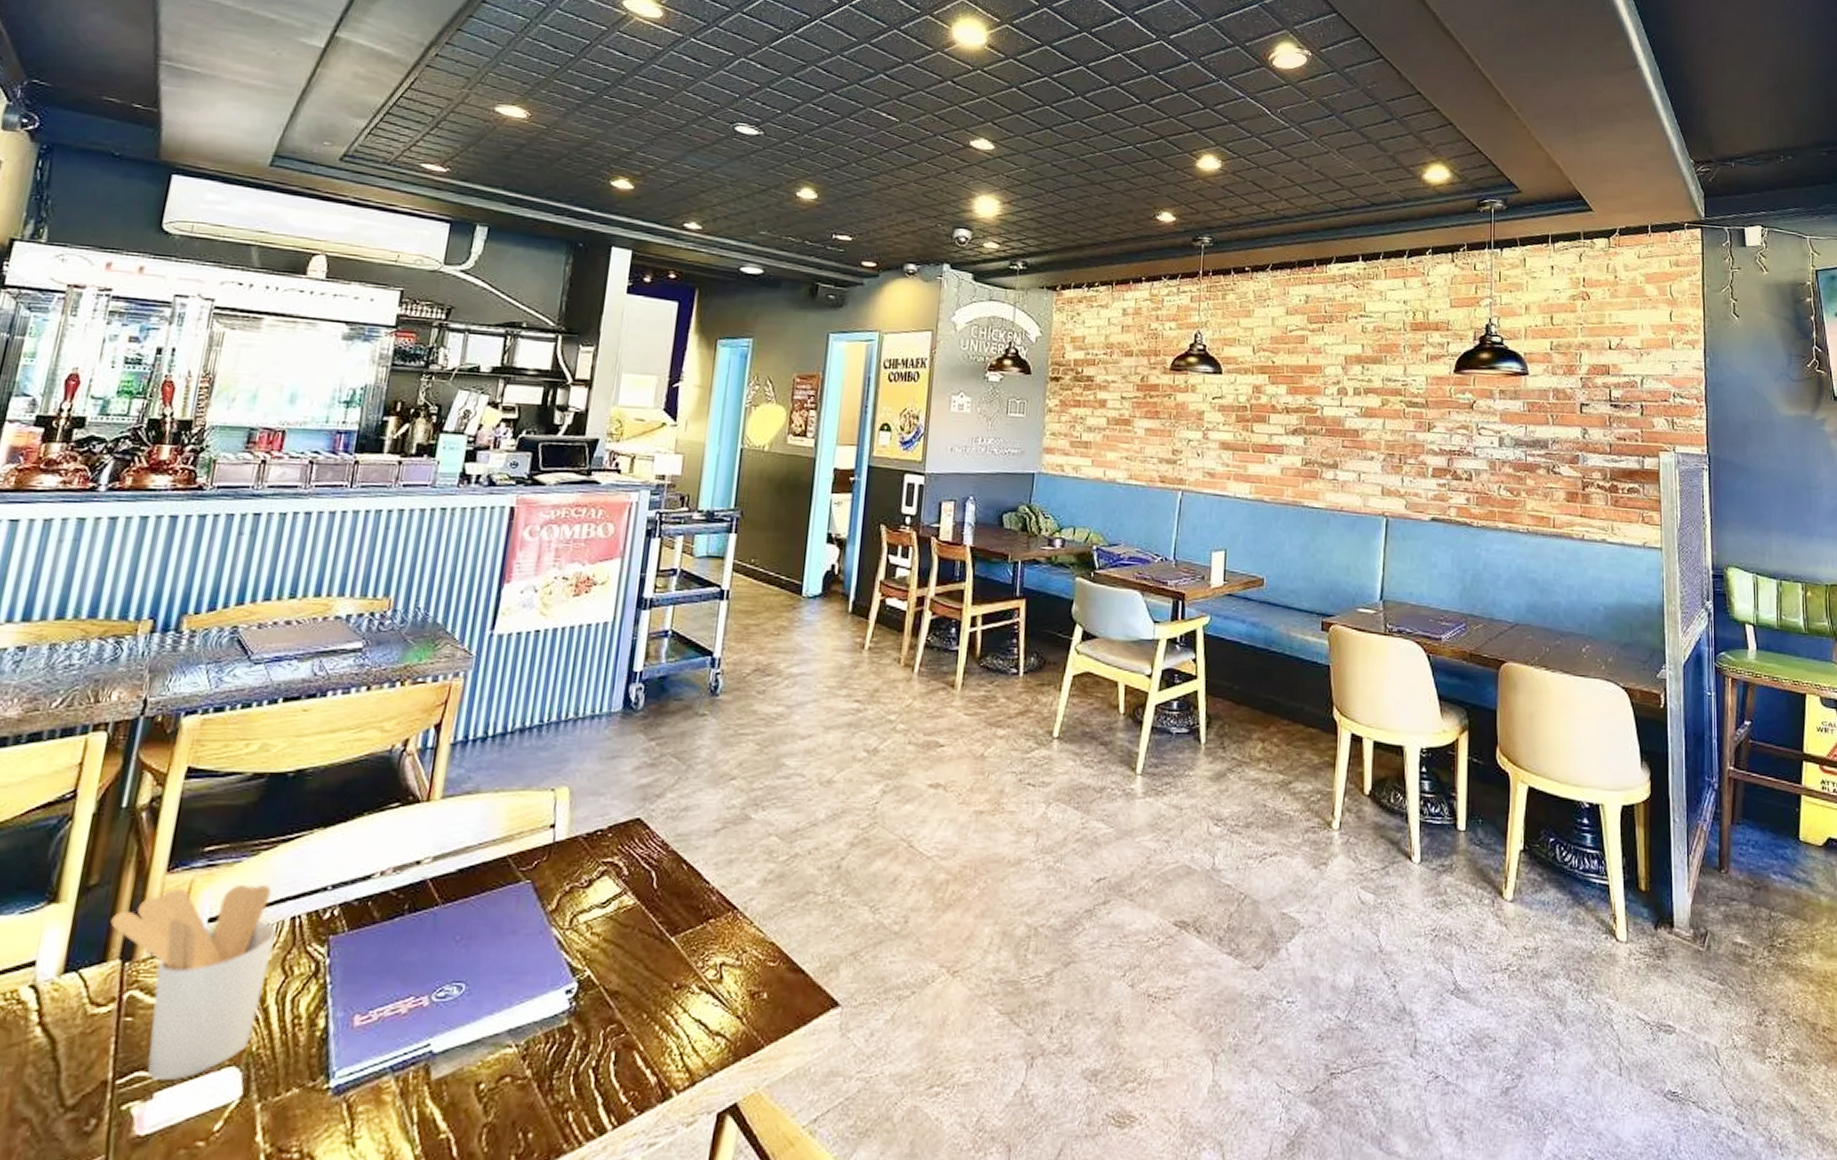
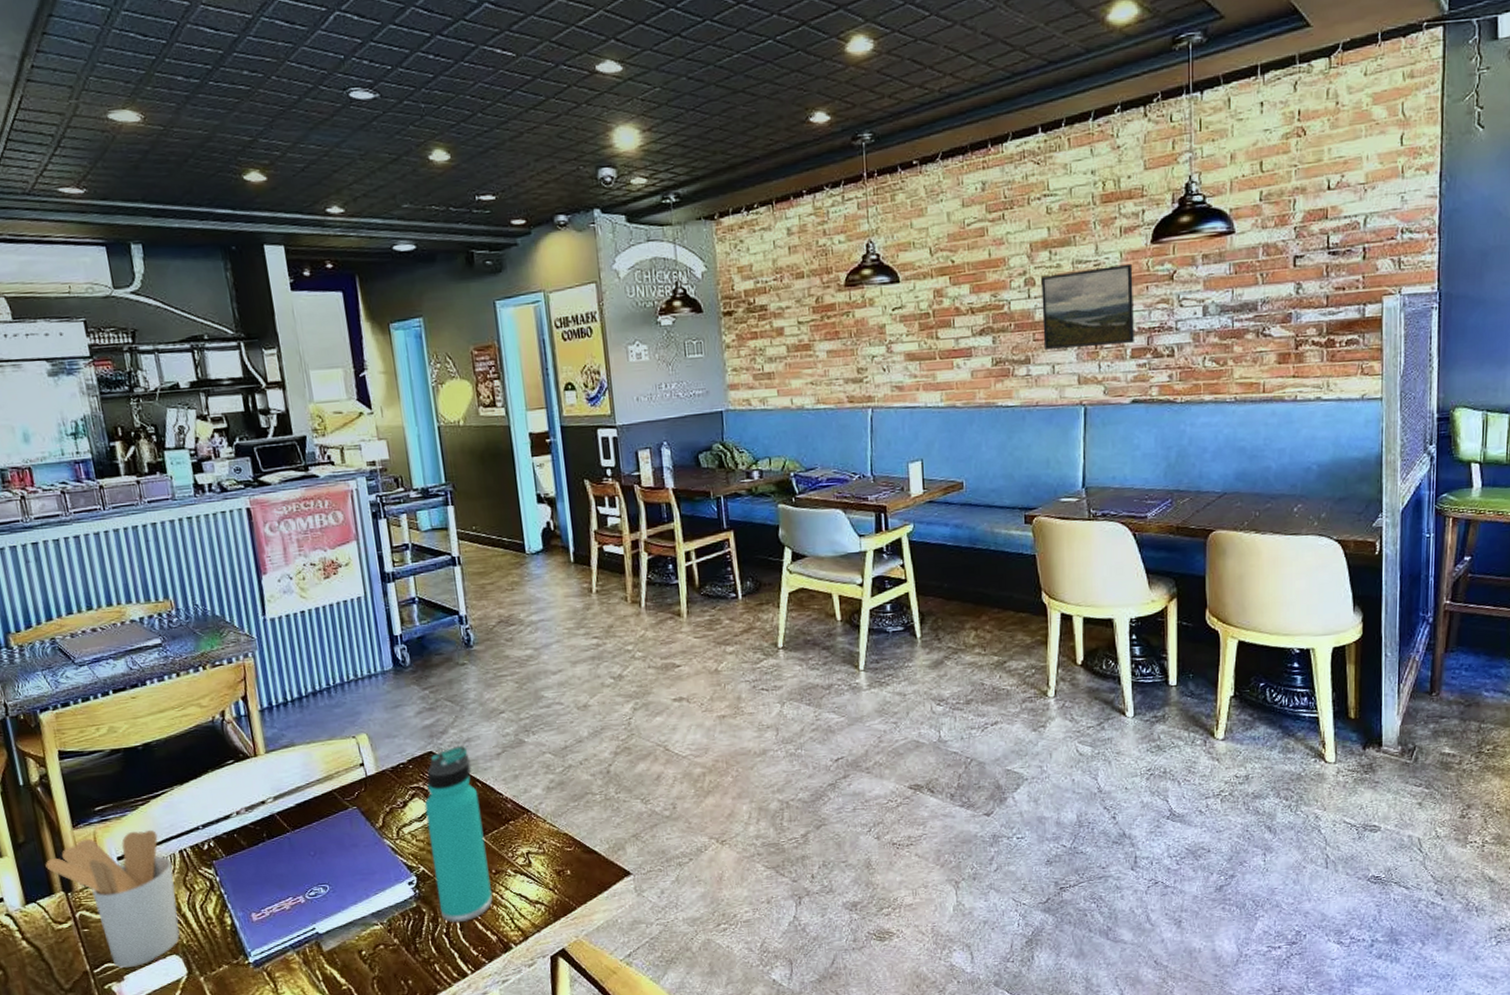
thermos bottle: none [594,814,683,1054] -> present [424,745,493,923]
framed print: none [1351,387,1437,463] -> present [1041,263,1134,349]

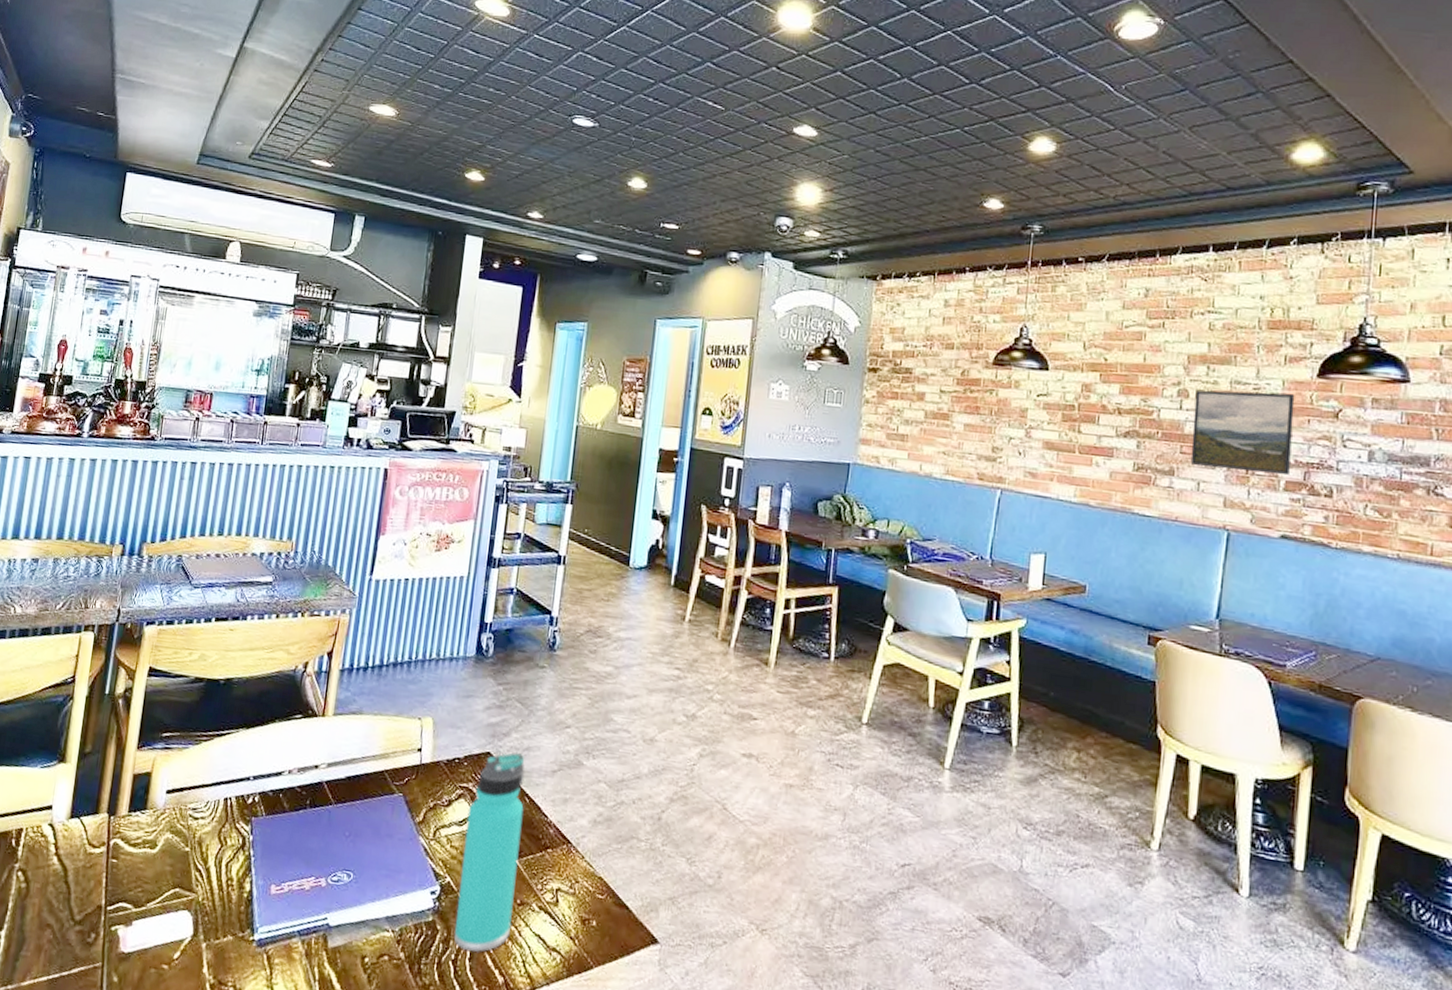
utensil holder: present [45,829,180,968] -> none [100,762,214,914]

